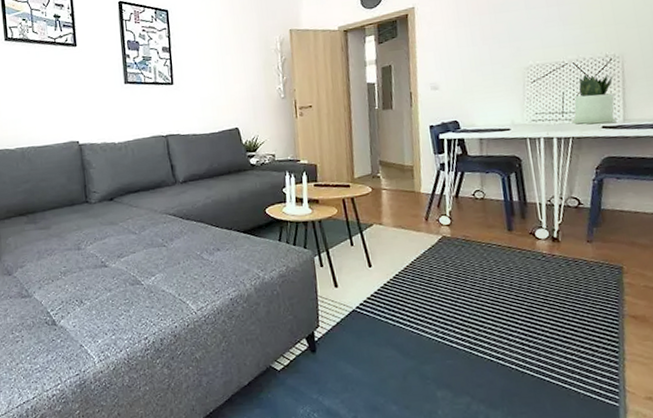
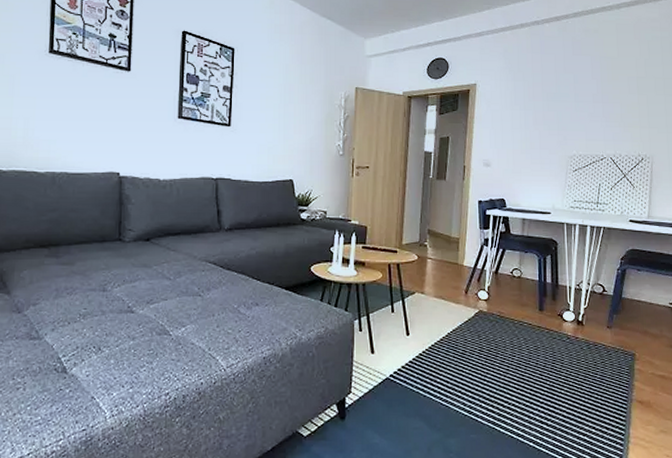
planter: present [571,74,618,125] -> none [604,169,643,218]

